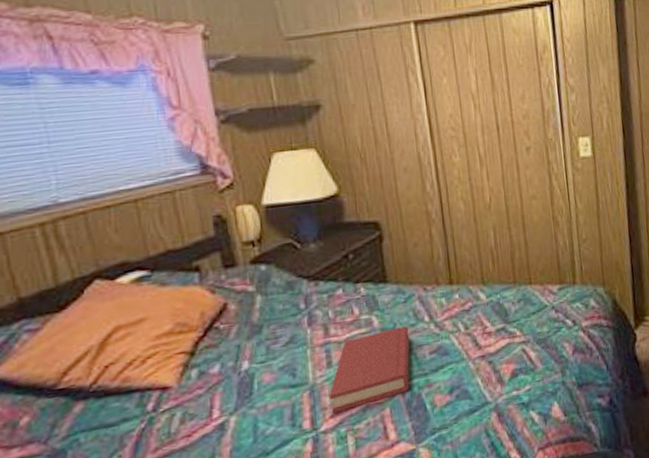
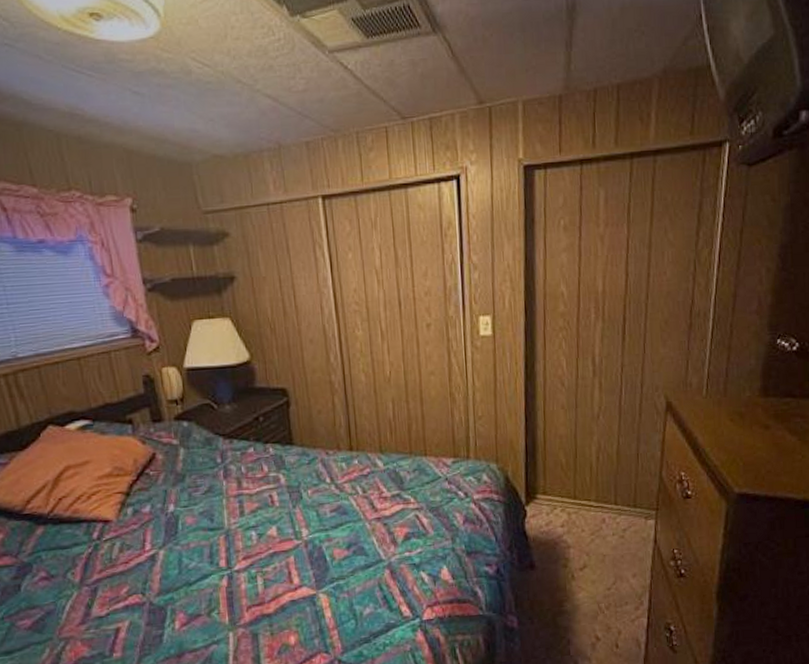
hardback book: present [328,326,410,414] -> none [241,485,313,556]

